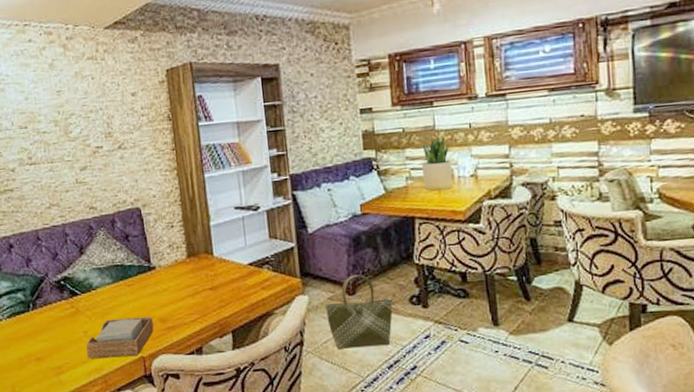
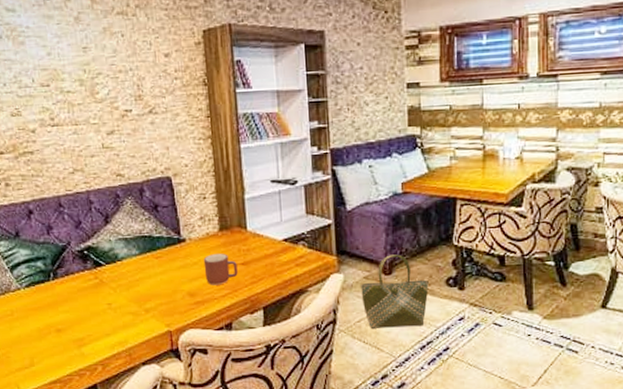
napkin holder: present [86,316,154,359] -> none [110,290,182,332]
mug: none [173,279,206,311] -> present [203,253,238,286]
planter: present [422,134,453,191] -> none [467,113,498,172]

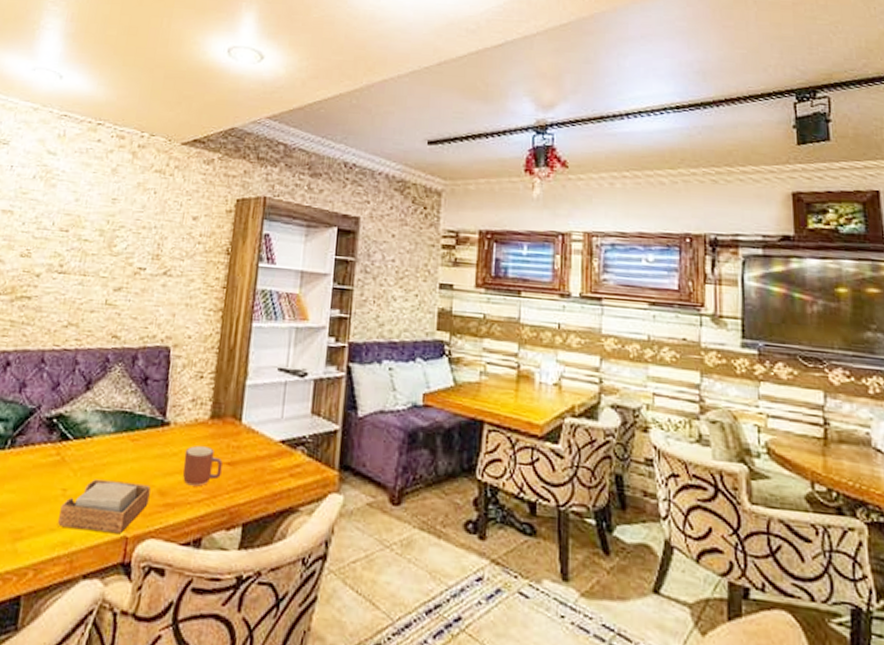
napkin holder: none [110,290,182,332] -> present [58,479,151,535]
shopping bag: present [361,254,429,329] -> none [361,479,444,582]

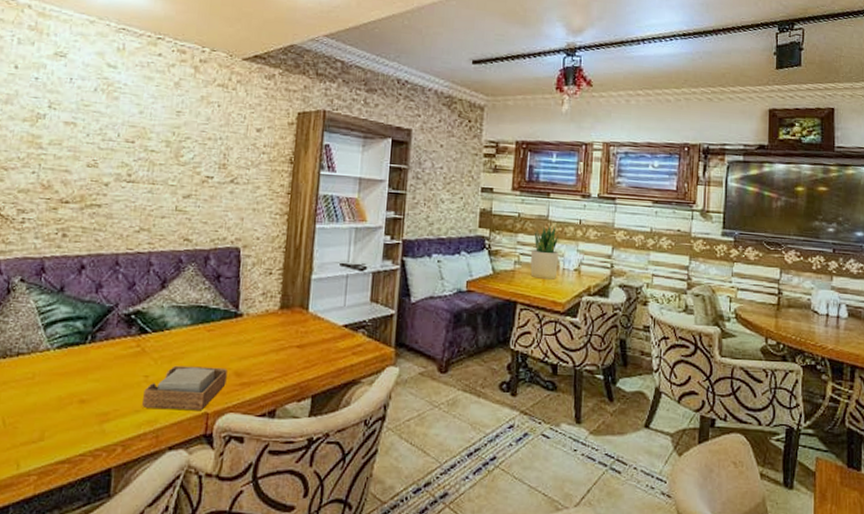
mug: present [182,445,223,487] -> none [256,332,292,367]
planter: none [499,329,534,396] -> present [530,225,560,280]

